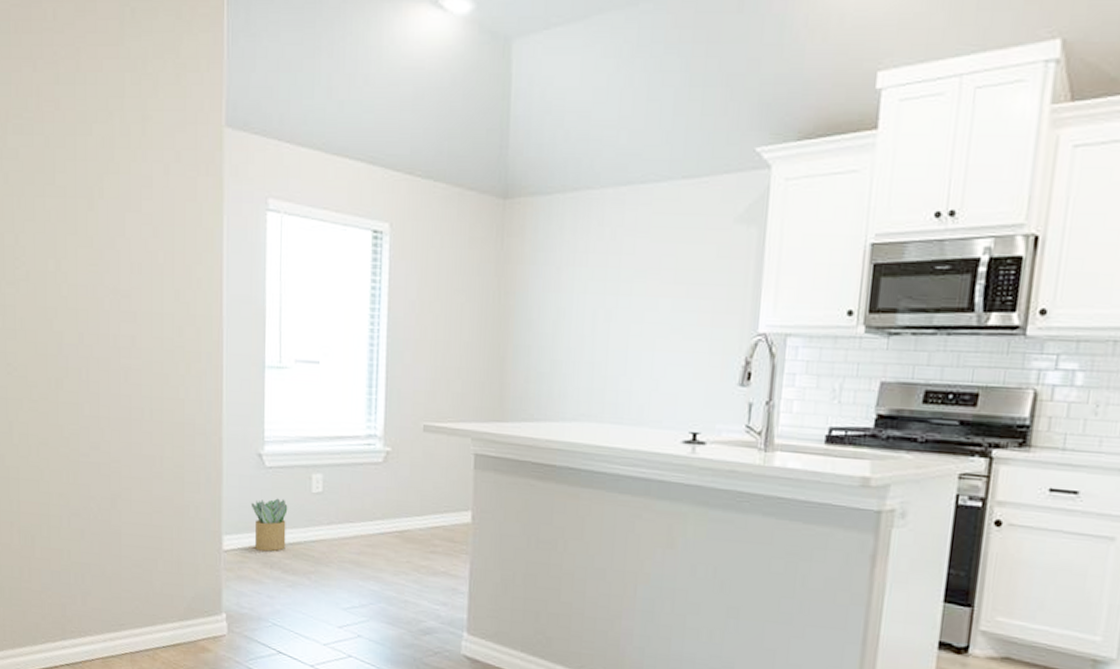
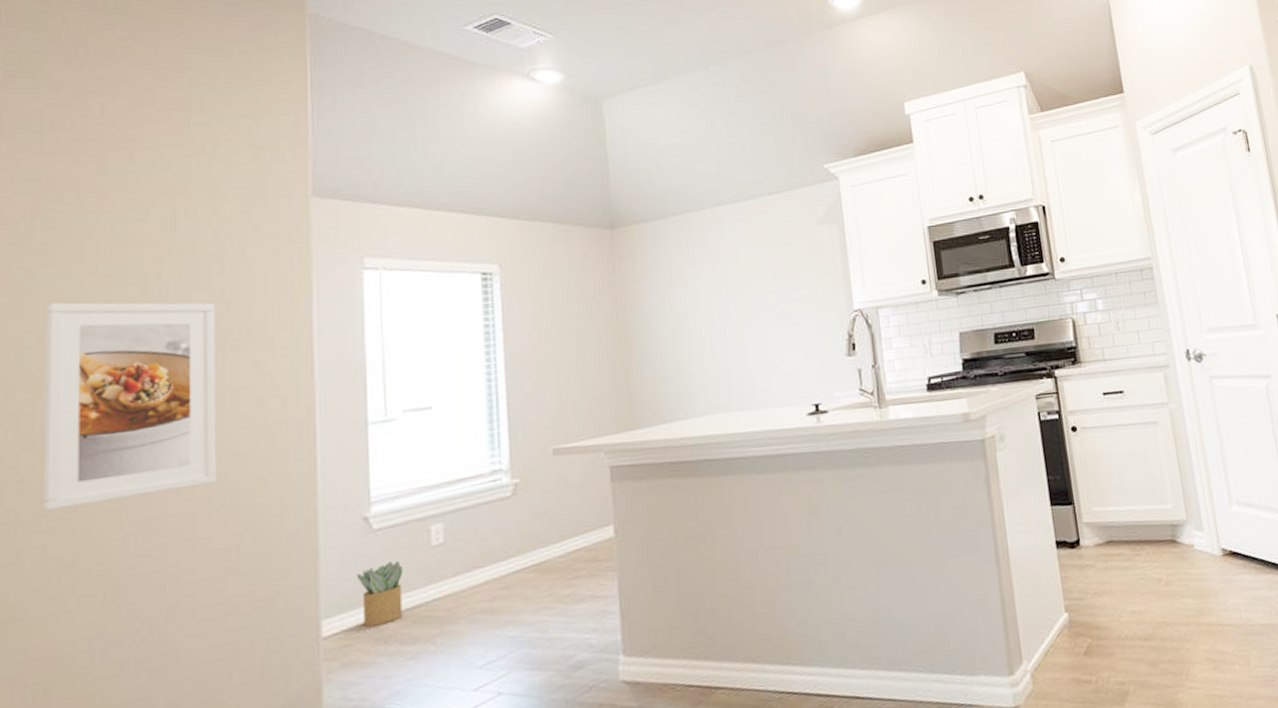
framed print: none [19,208,146,397] -> present [42,302,216,511]

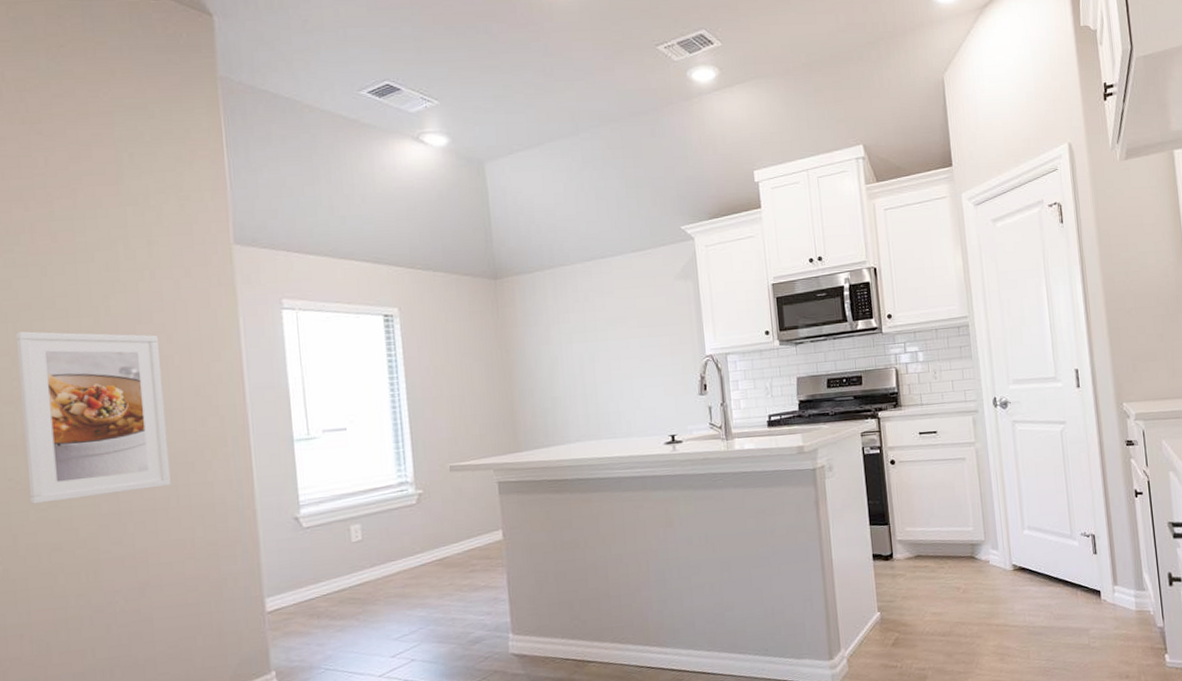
potted plant: present [356,560,403,627] -> none [291,553,331,605]

